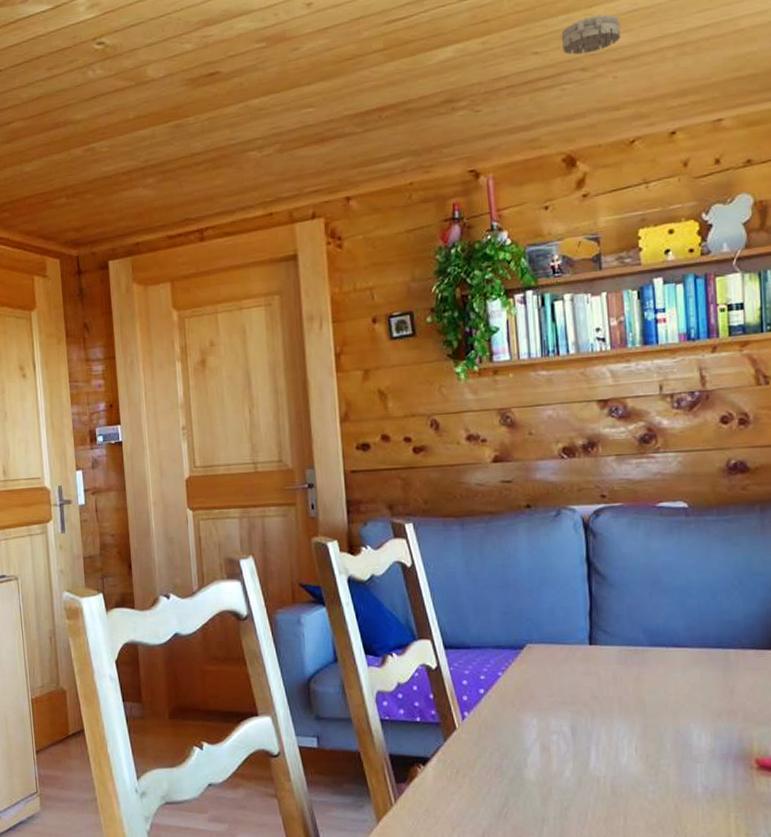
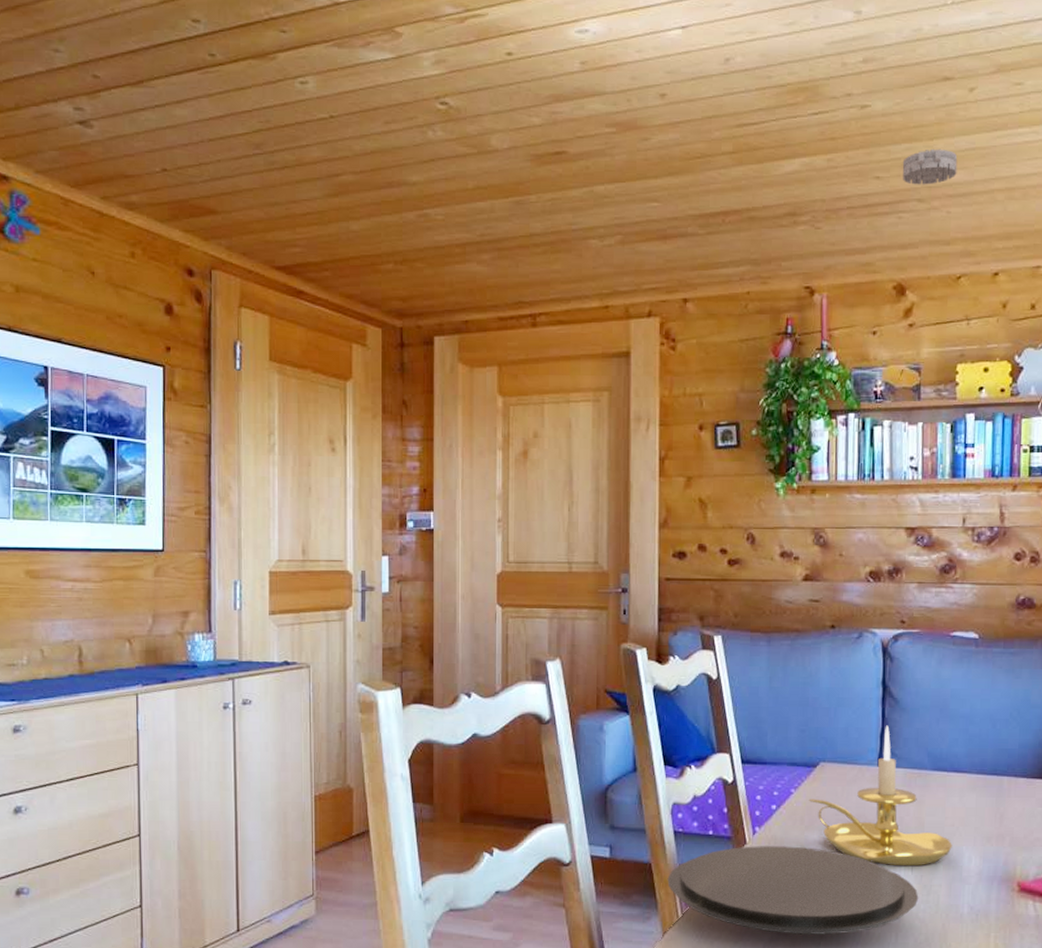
plate: none [377,730,646,819] -> present [667,846,919,935]
candle holder: none [517,602,679,747] -> present [808,725,952,866]

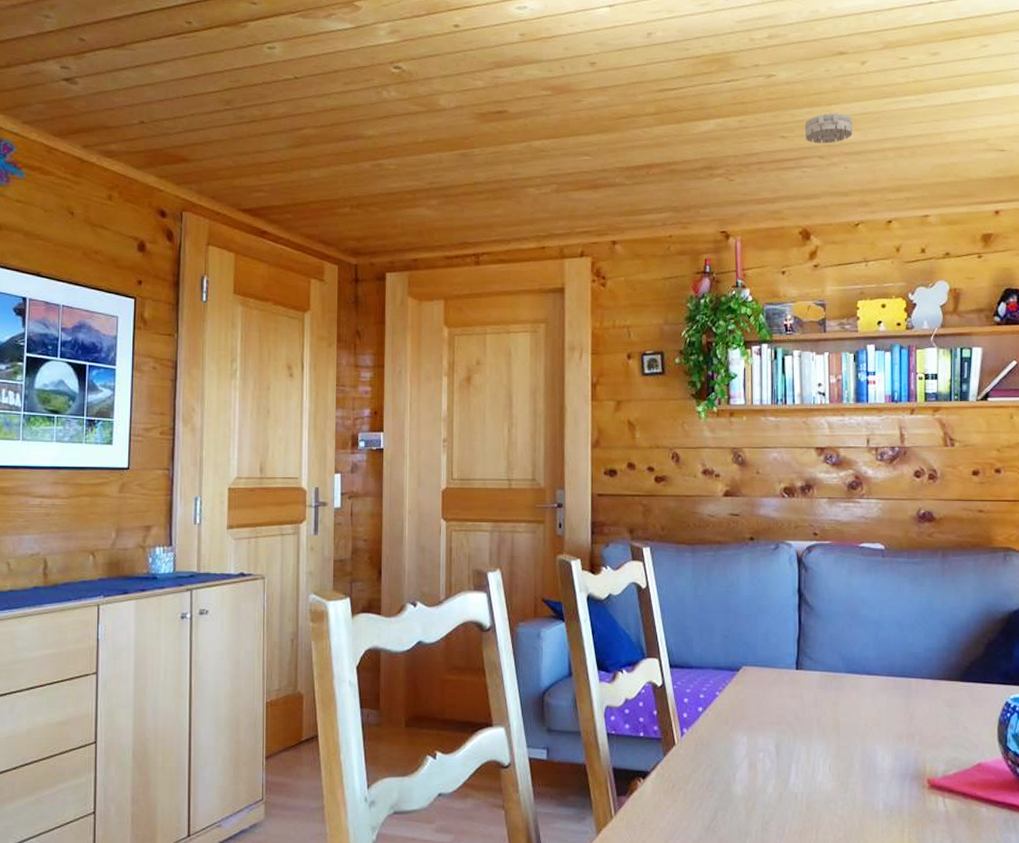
plate: present [667,846,919,935] -> none [601,747,837,832]
candle holder: present [808,725,952,866] -> none [732,631,866,765]

